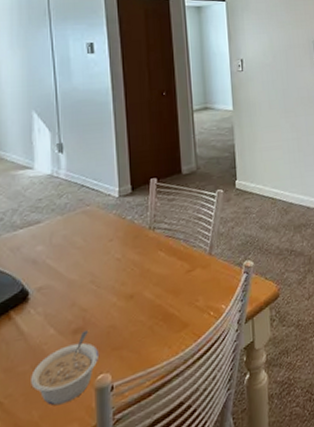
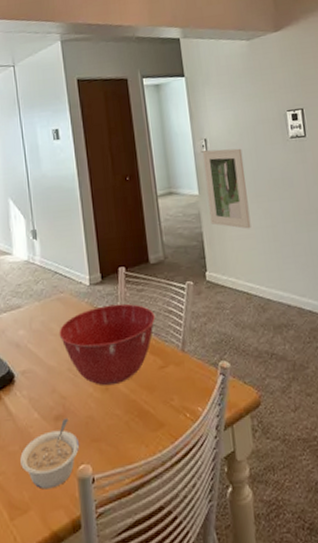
mixing bowl: none [82,213,185,295] -> present [59,303,155,386]
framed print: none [238,69,279,141] -> present [202,148,251,229]

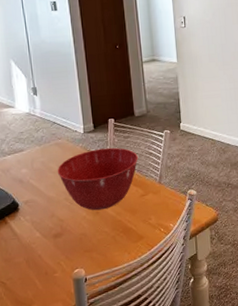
legume: present [20,418,80,490] -> none [25,236,75,289]
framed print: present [202,148,251,229] -> none [181,25,218,91]

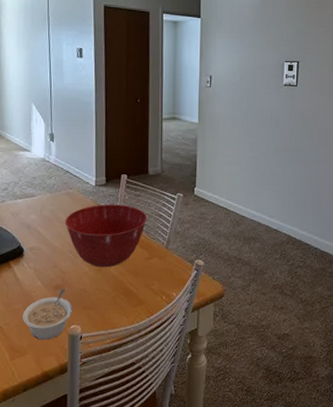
legume: none [25,236,75,289] -> present [23,288,73,340]

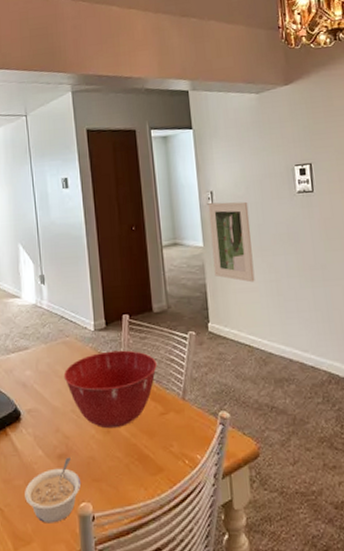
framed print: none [205,86,241,157] -> present [208,201,255,283]

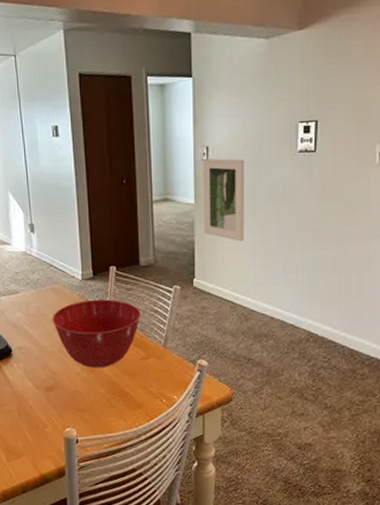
legume: present [25,457,82,524] -> none [16,390,67,443]

